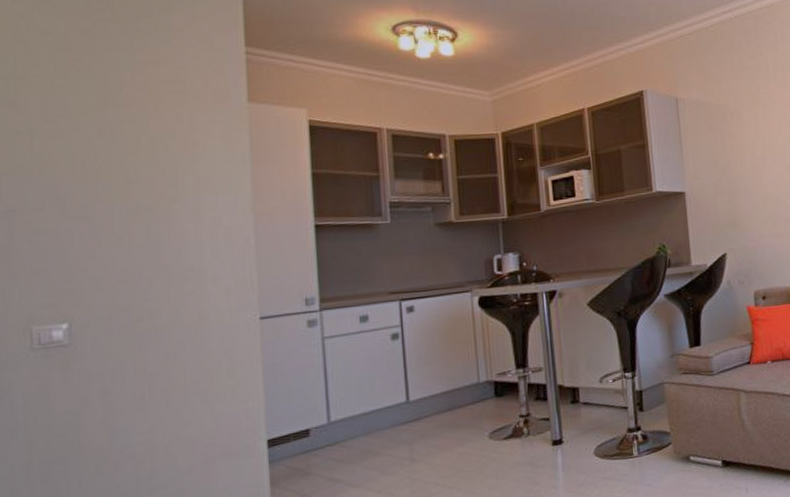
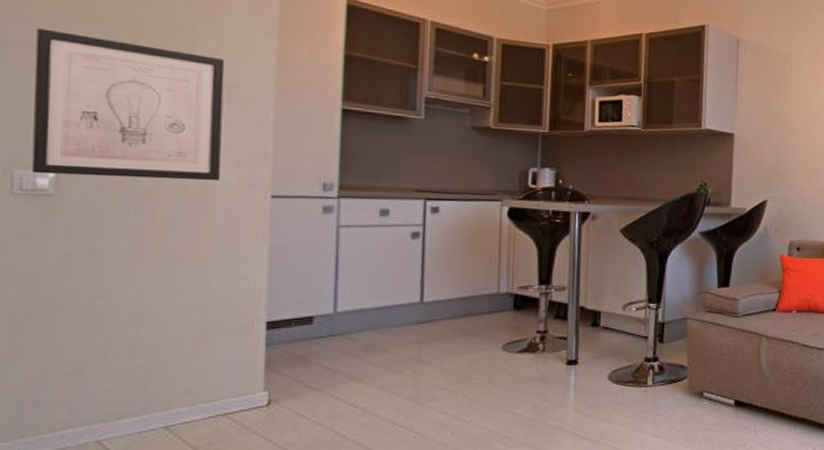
wall art: none [41,191,213,327] -> present [31,28,225,181]

